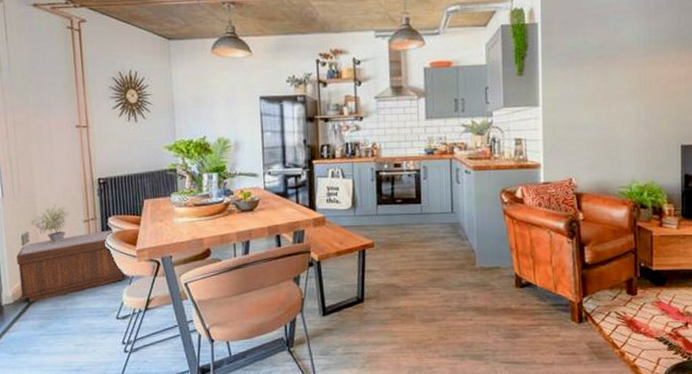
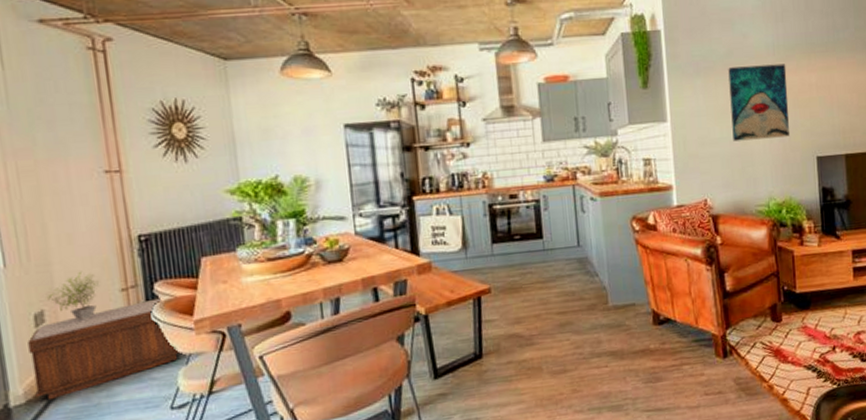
wall art: none [599,57,656,127] -> present [728,63,790,142]

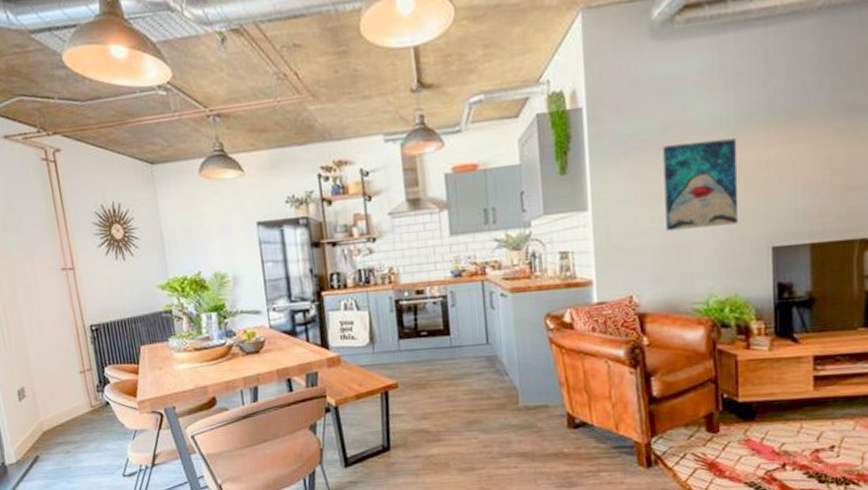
bench: present [28,298,183,401] -> none [14,380,130,462]
potted plant: present [46,271,99,321] -> none [25,355,63,397]

